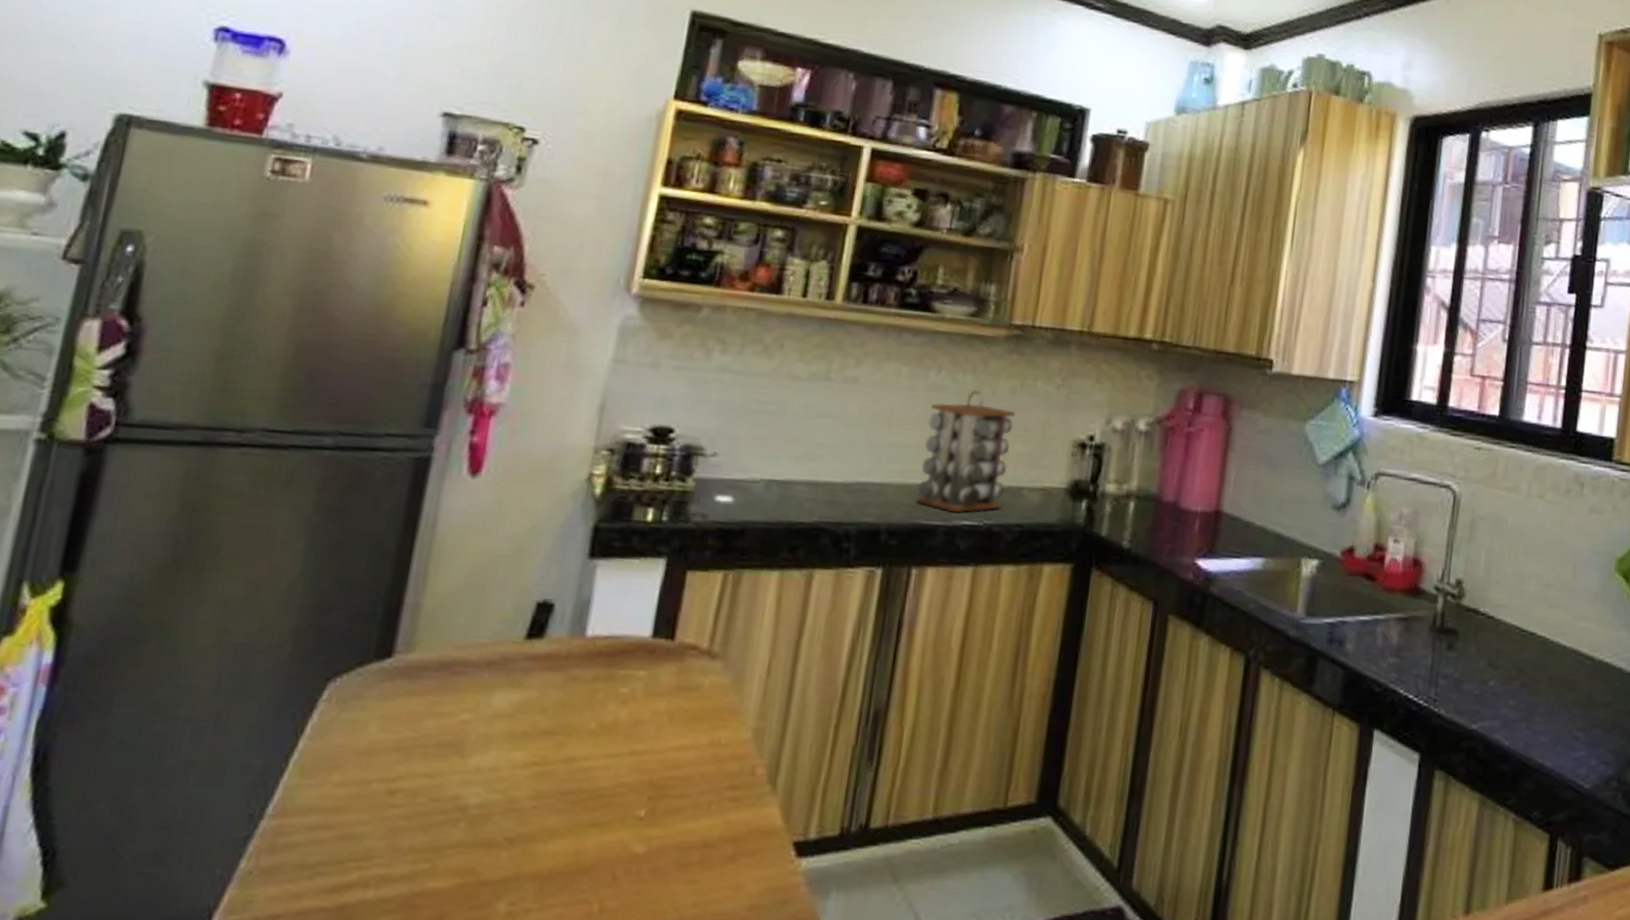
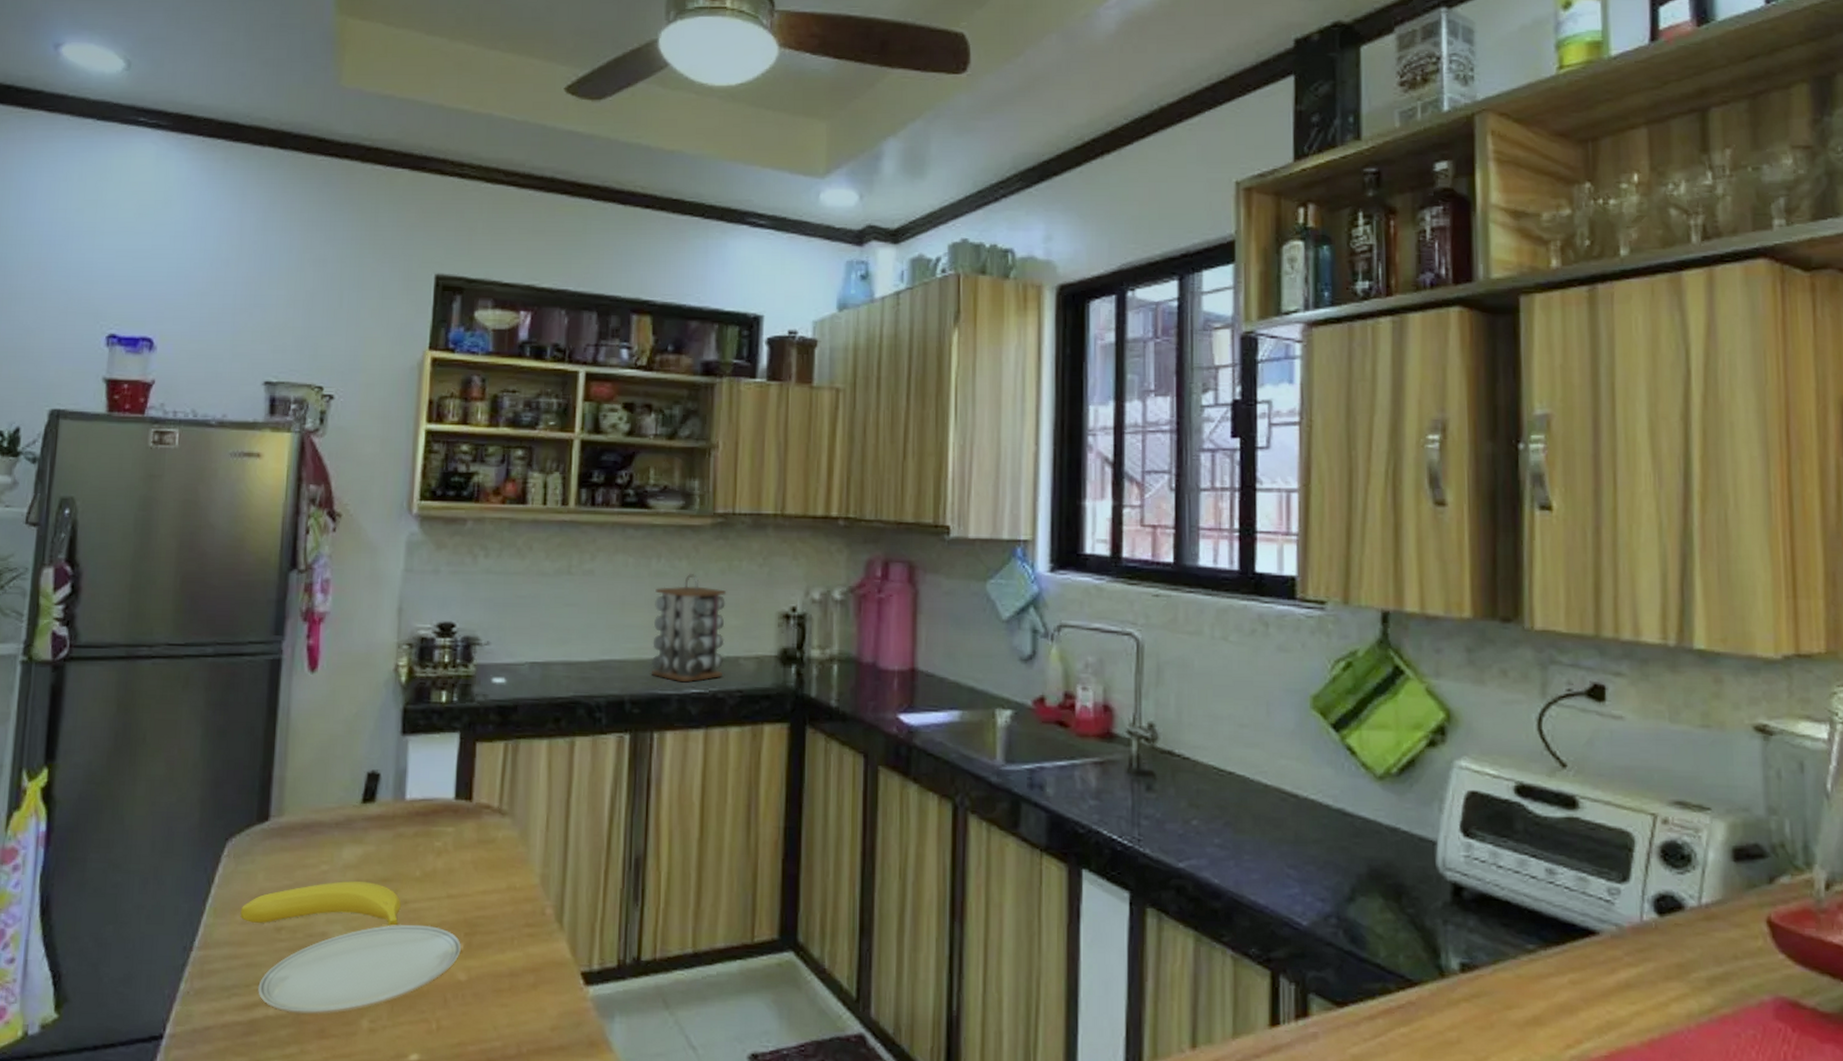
banana: none [337,733,567,790] -> present [240,880,401,927]
plate: none [354,786,642,897] -> present [258,924,461,1015]

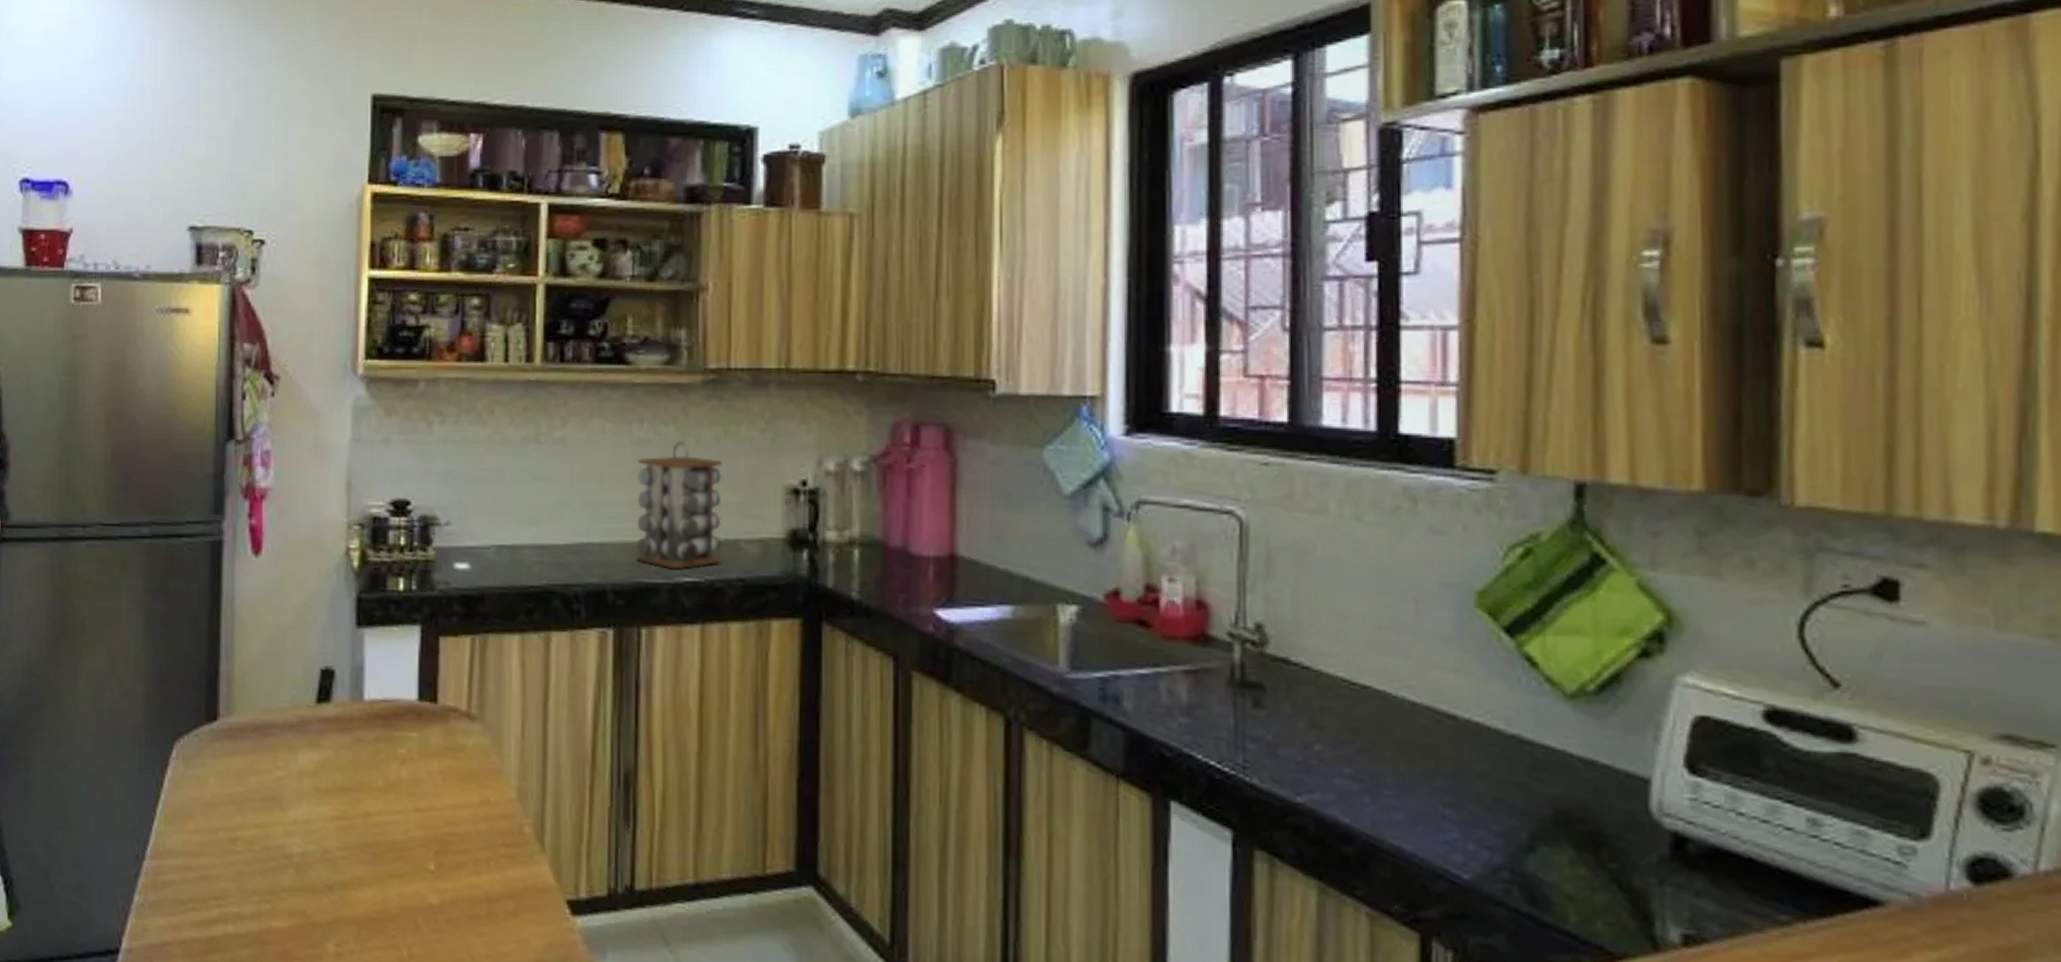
banana: present [240,880,401,927] -> none [192,789,364,842]
plate: present [258,924,461,1015] -> none [215,839,431,935]

